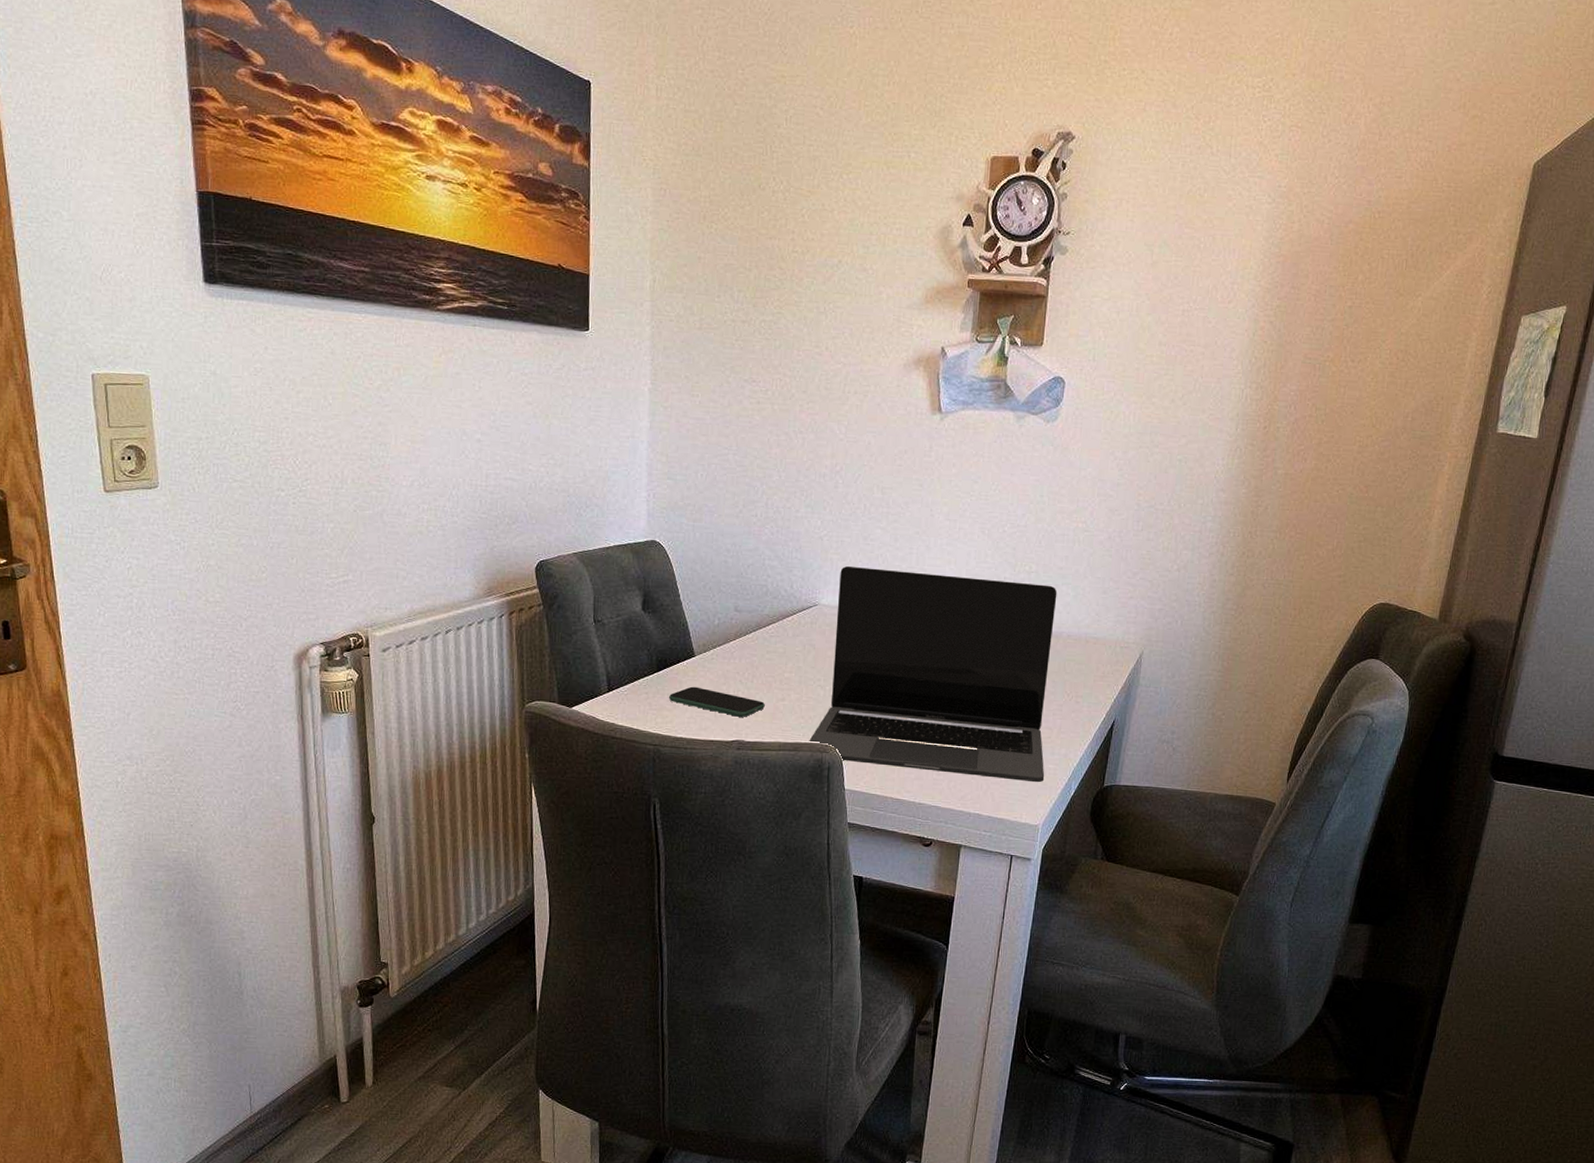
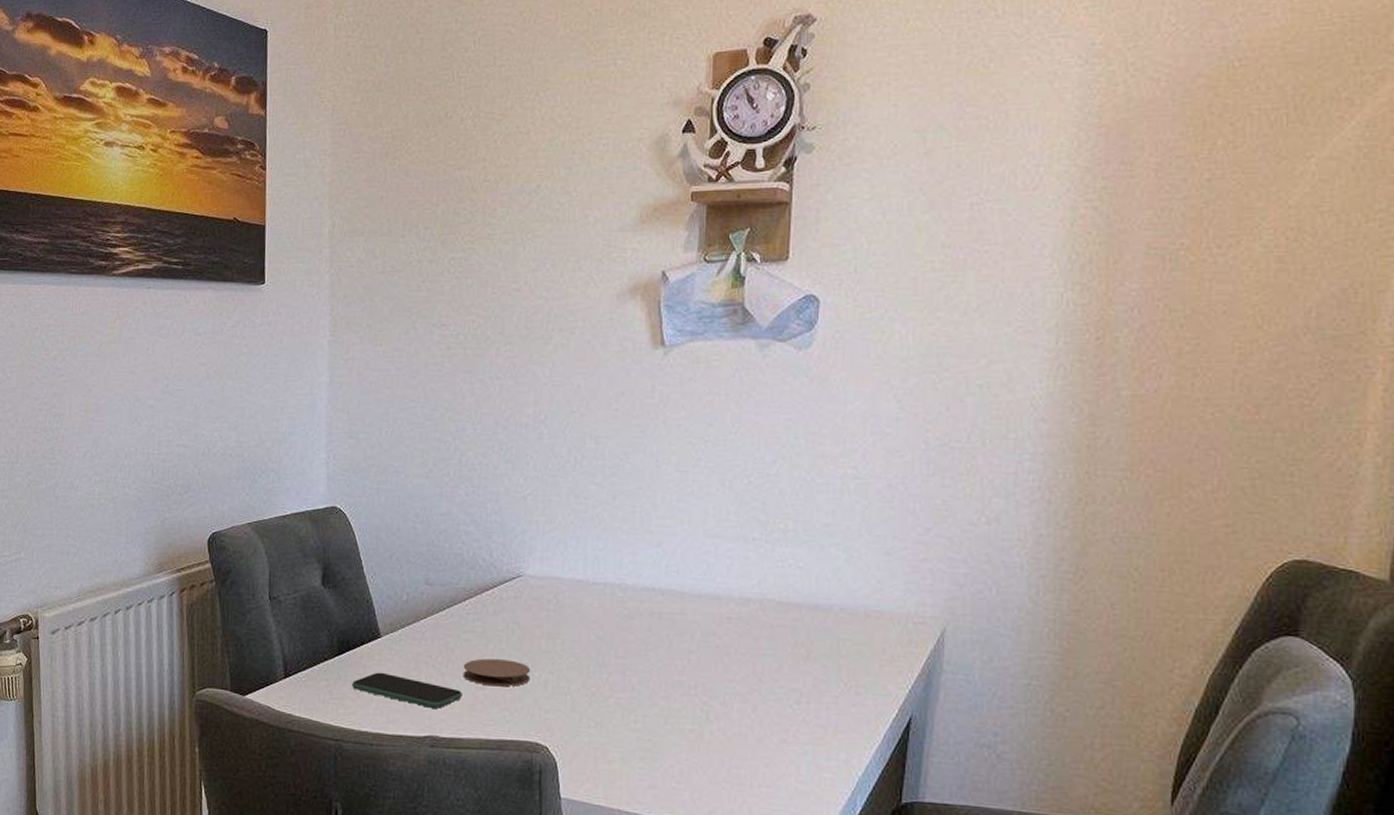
coaster: none [766,675,823,699] -> present [463,658,531,687]
laptop: present [808,565,1057,783] -> none [514,529,824,797]

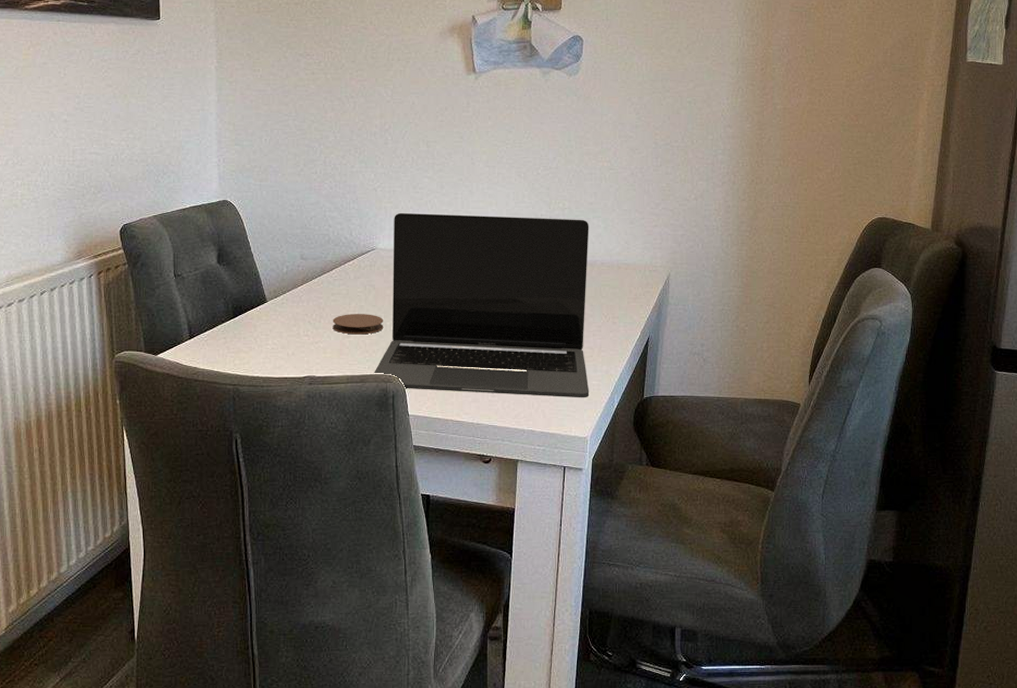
smartphone: present [352,672,462,709] -> none [245,329,332,354]
laptop: none [514,529,824,797] -> present [373,212,590,398]

